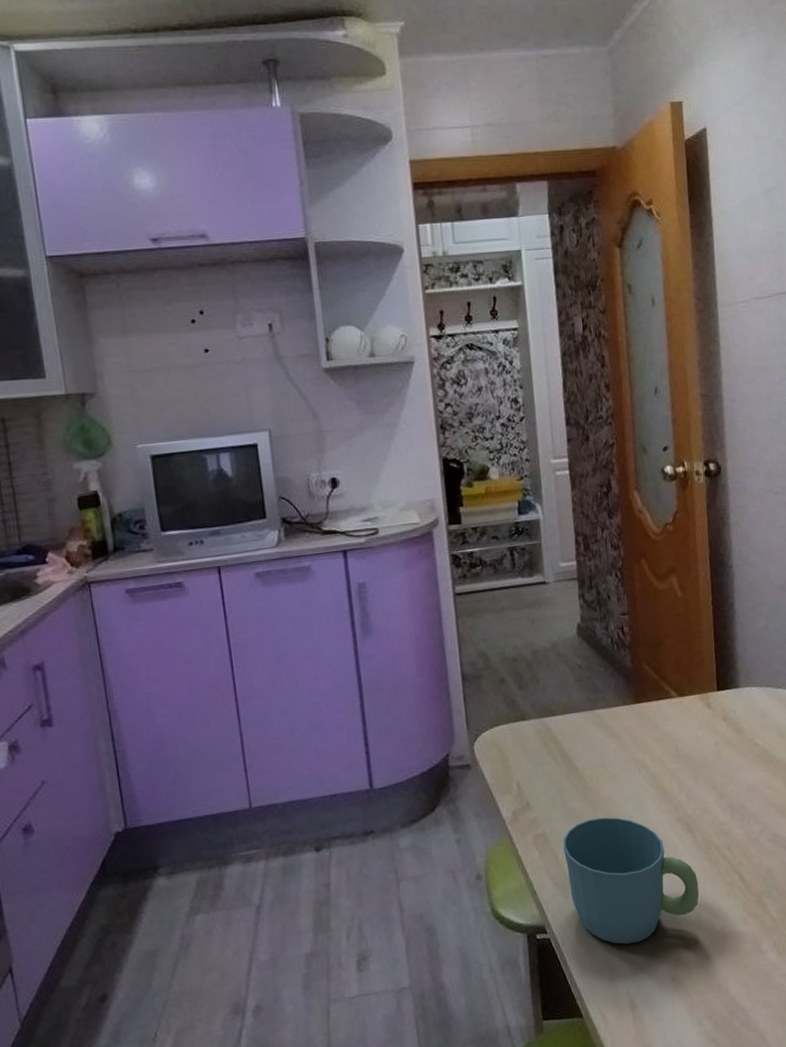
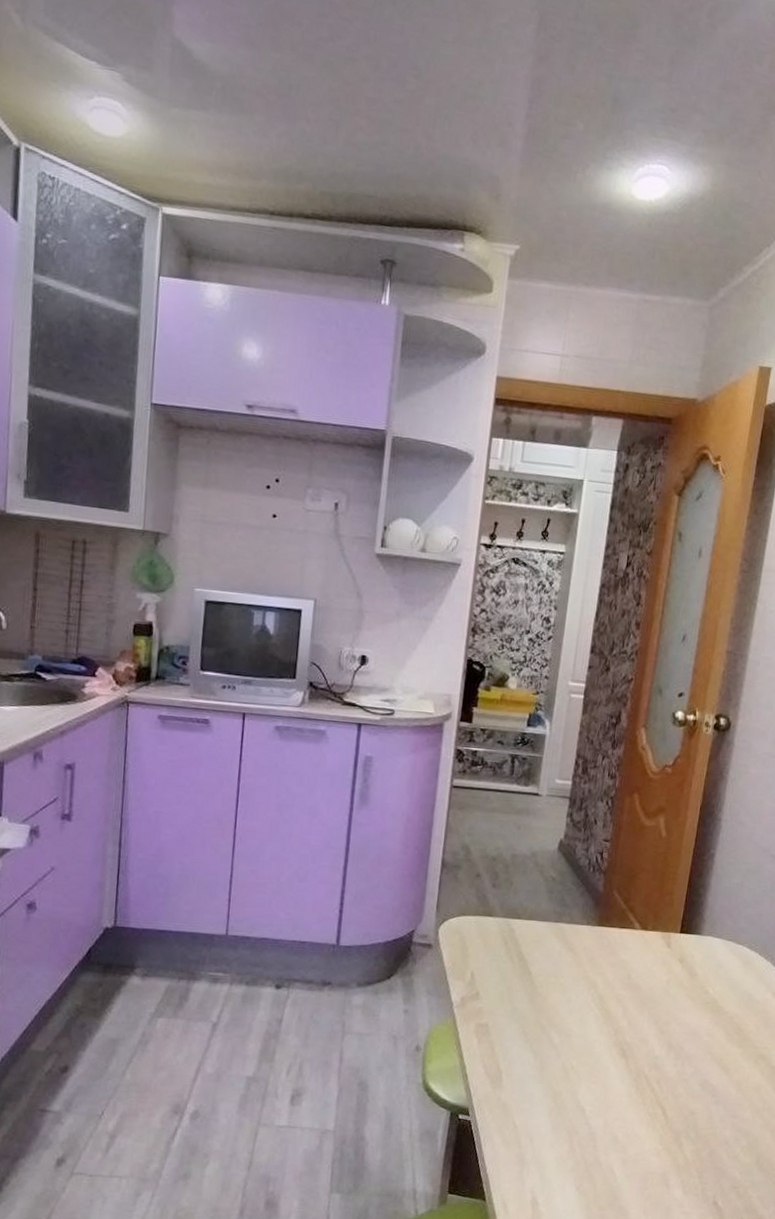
mug: present [563,817,700,945] -> none [499,1022,622,1147]

